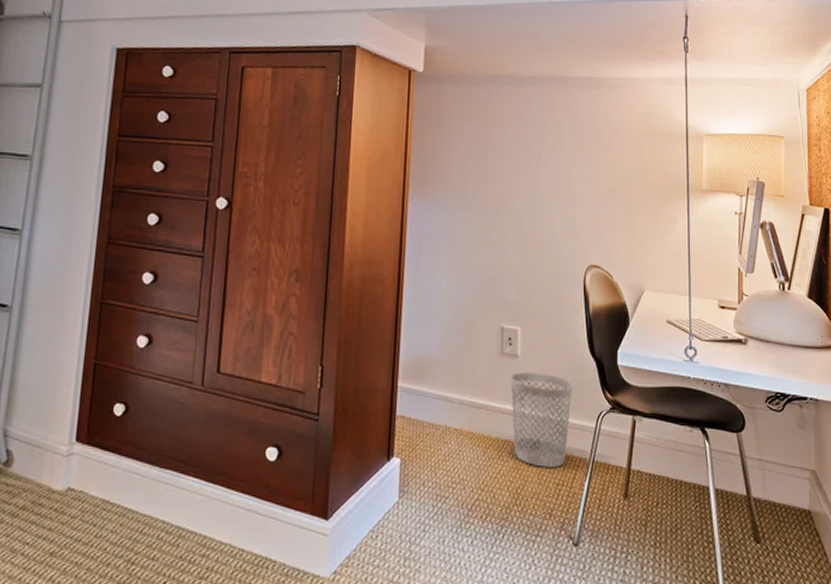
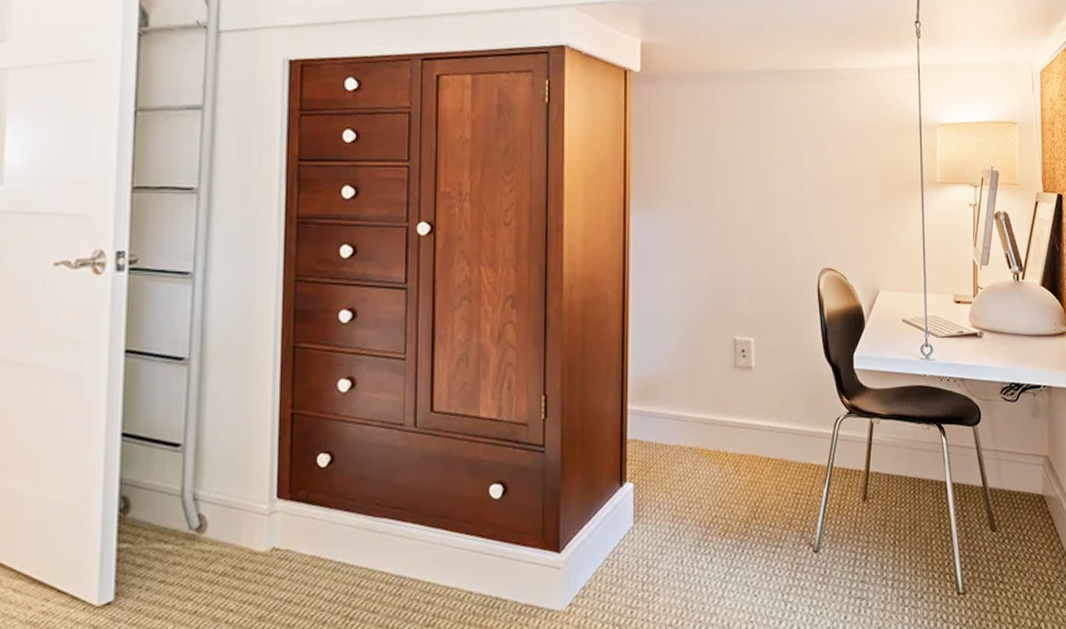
wastebasket: present [510,372,573,467] -> none [745,383,809,478]

